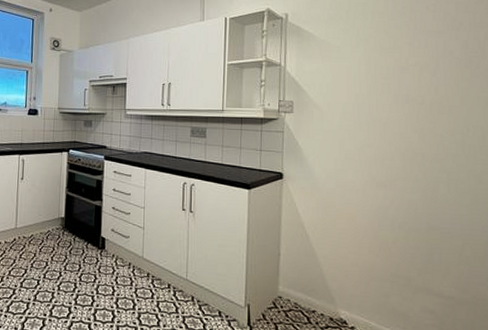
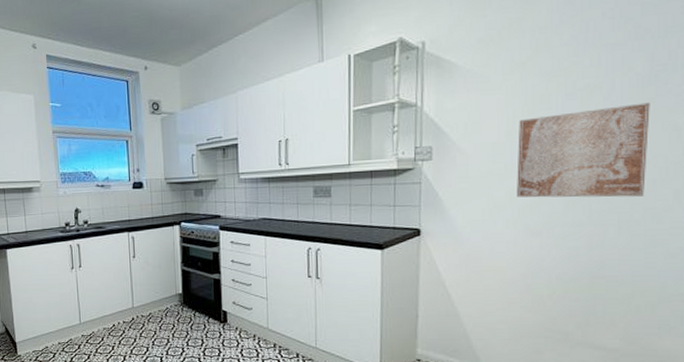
wall art: none [363,81,468,159] -> present [517,102,650,198]

